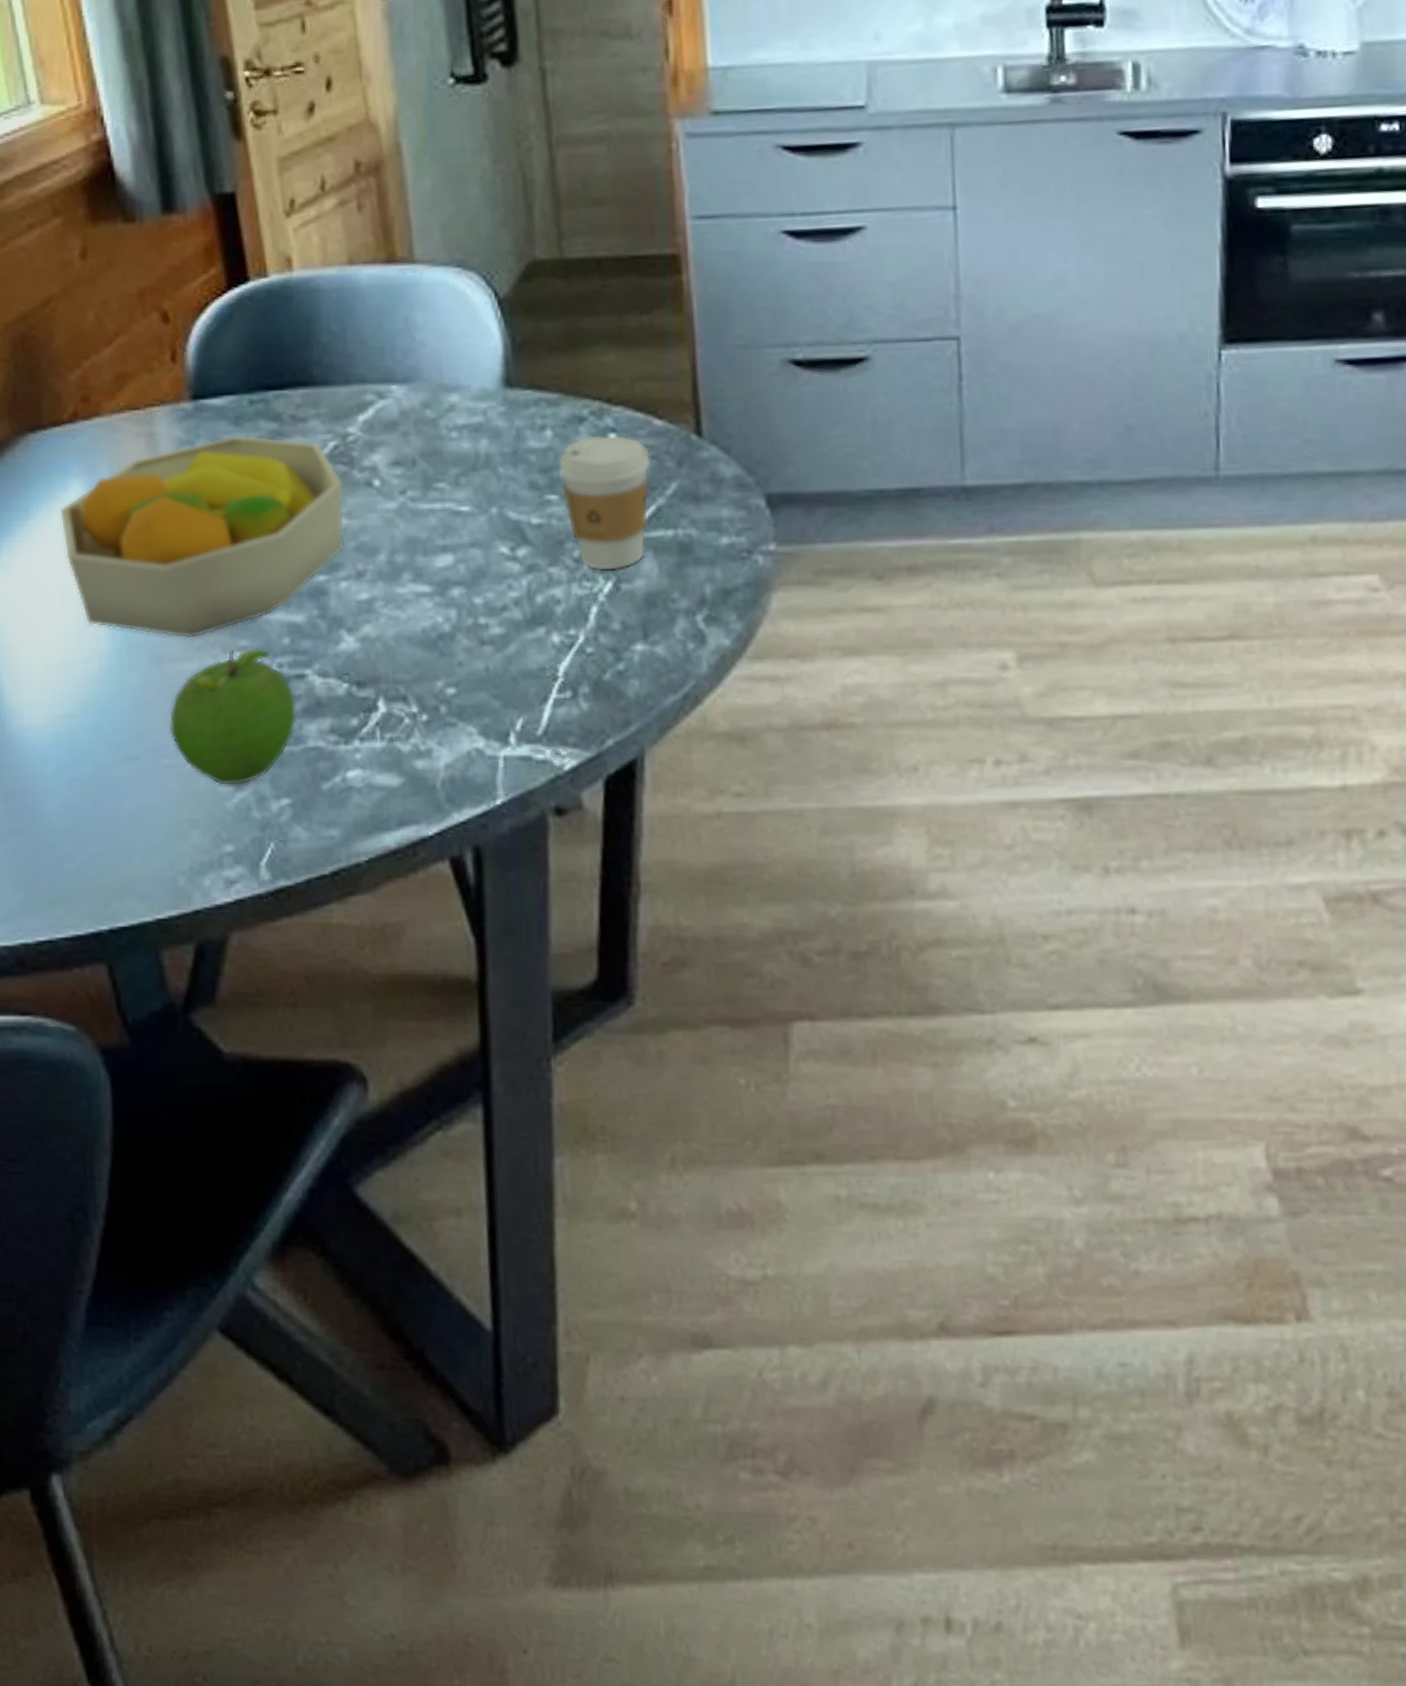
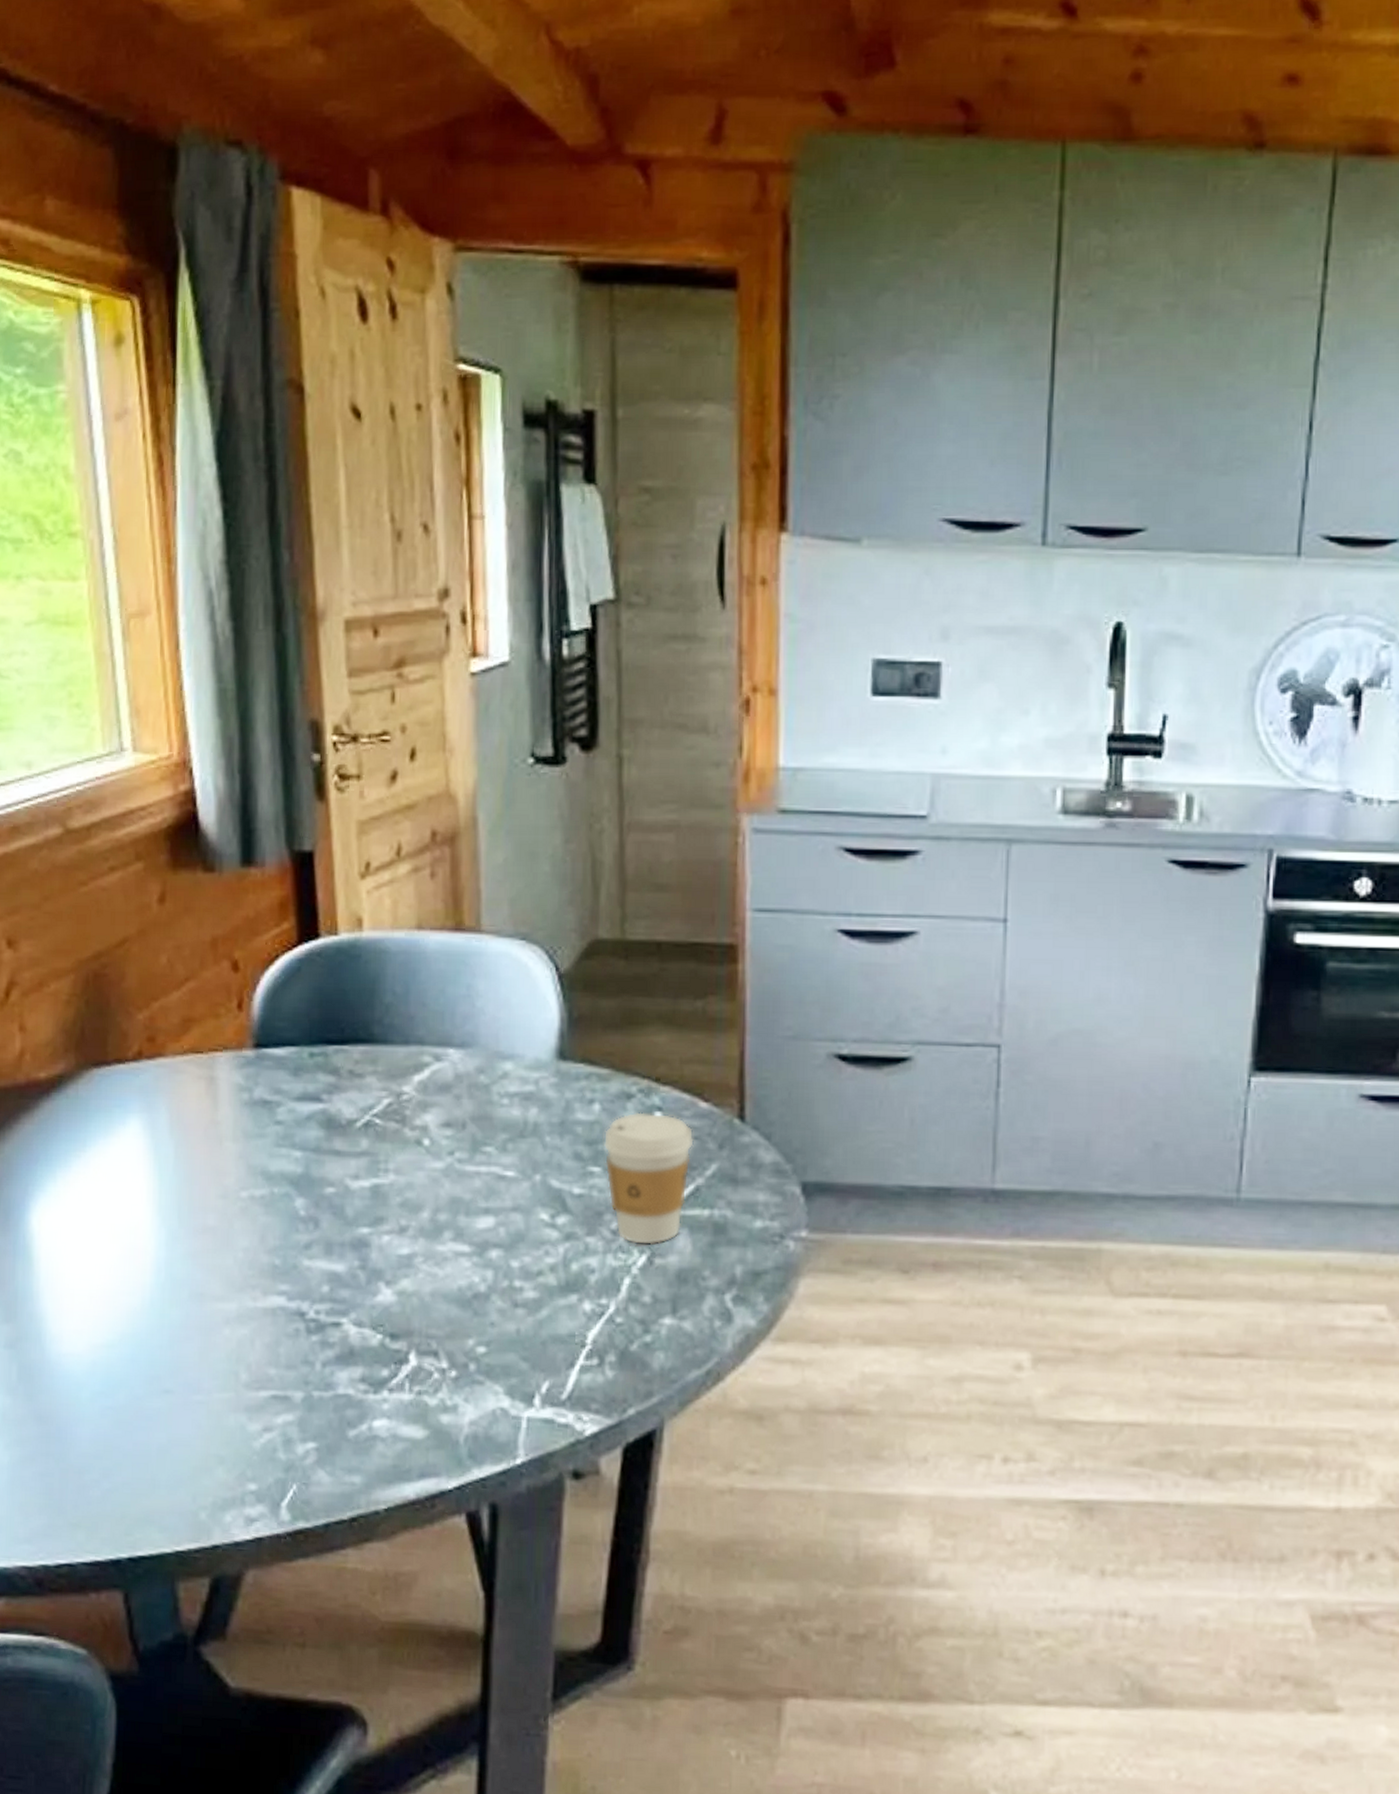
fruit bowl: present [60,434,345,639] -> none [116,1084,395,1280]
fruit: present [169,647,298,787] -> none [204,1293,331,1427]

